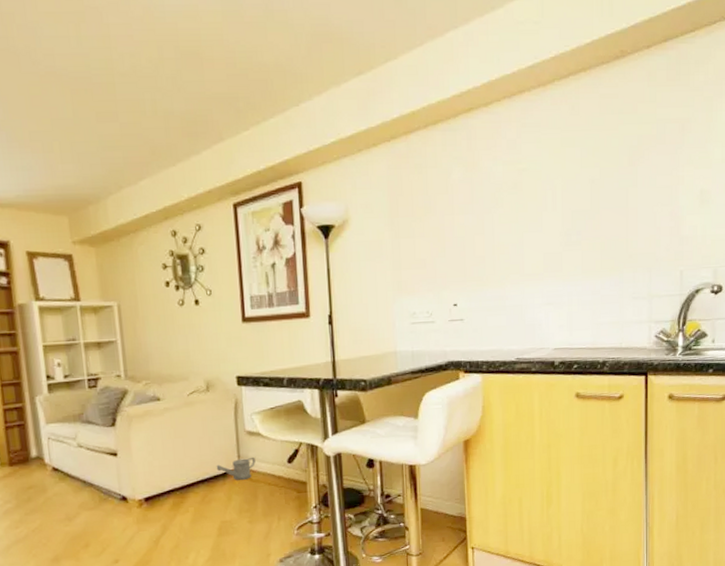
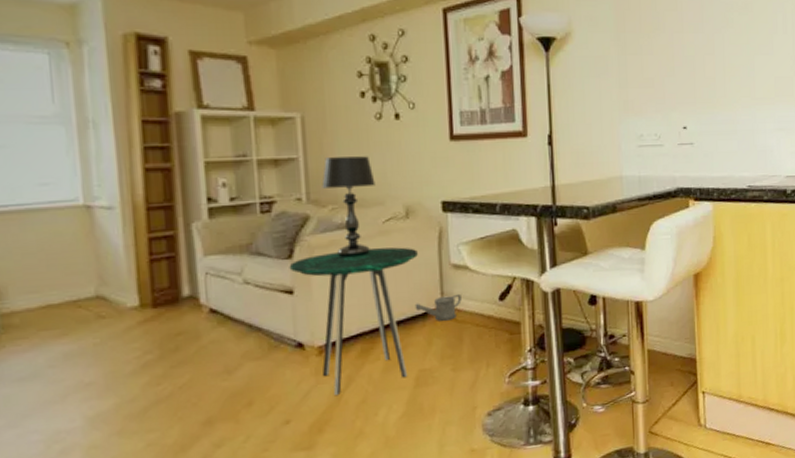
side table: none [112,416,218,542] -> present [289,247,418,396]
table lamp: none [136,338,181,426] -> present [322,156,376,258]

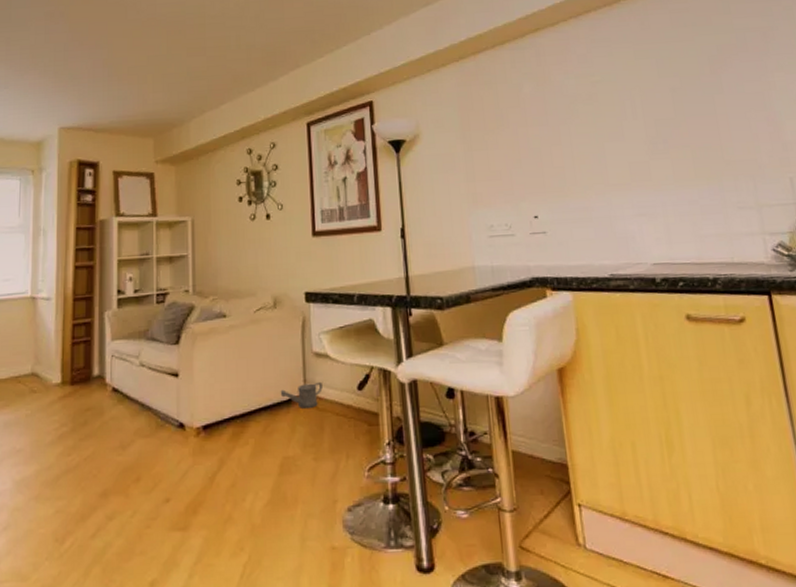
side table: present [289,247,418,396] -> none [176,335,284,478]
table lamp: present [322,156,376,258] -> none [205,252,249,345]

